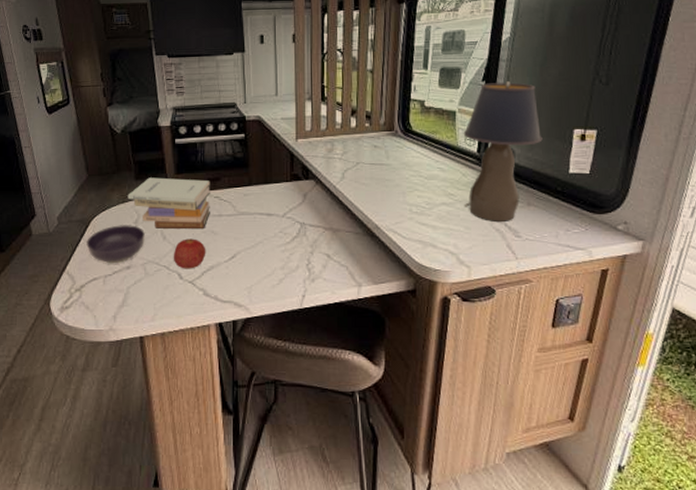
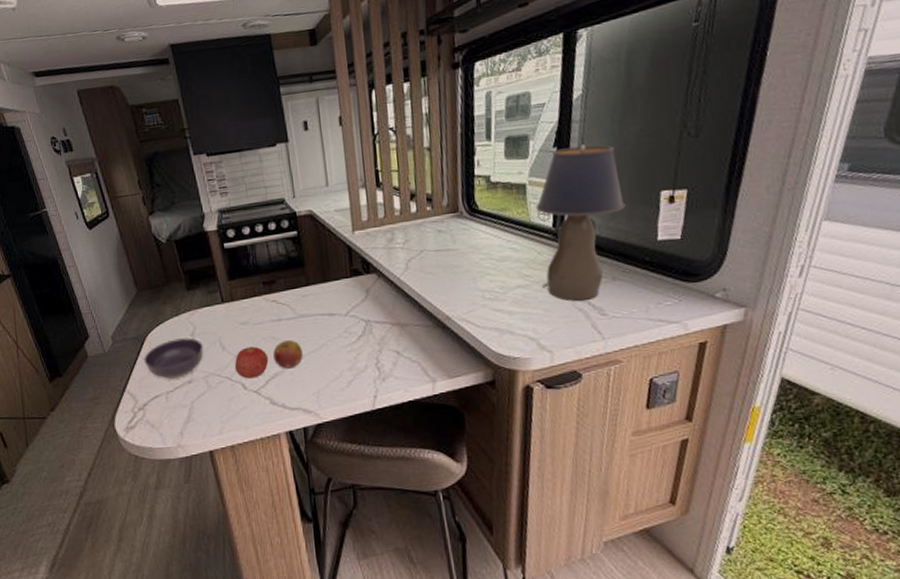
books: present [127,177,210,229] -> none [180,284,269,339]
fruit: none [210,235,240,263] -> present [272,339,304,369]

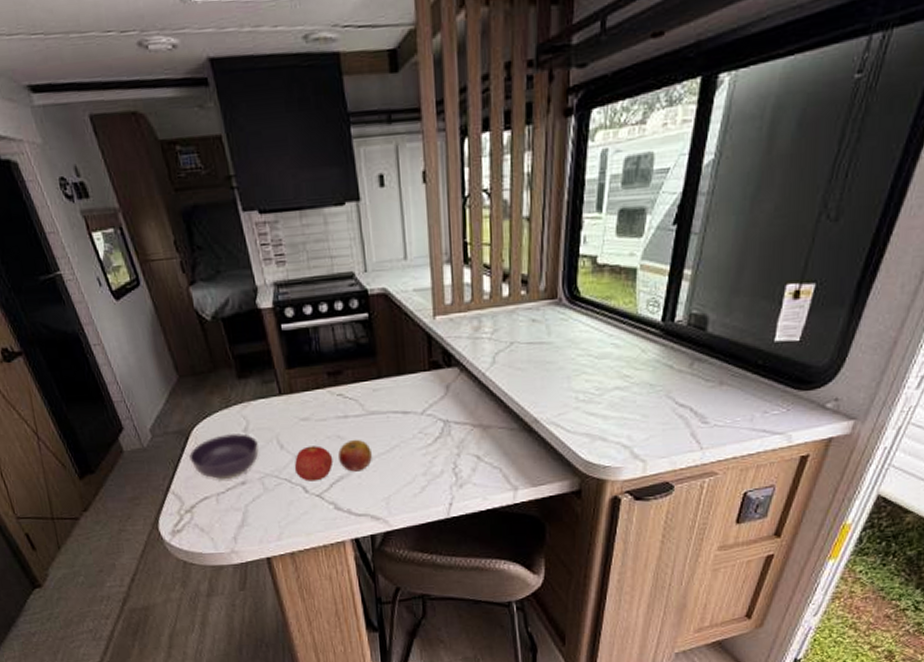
table lamp: present [535,144,626,301] -> none [641,223,745,407]

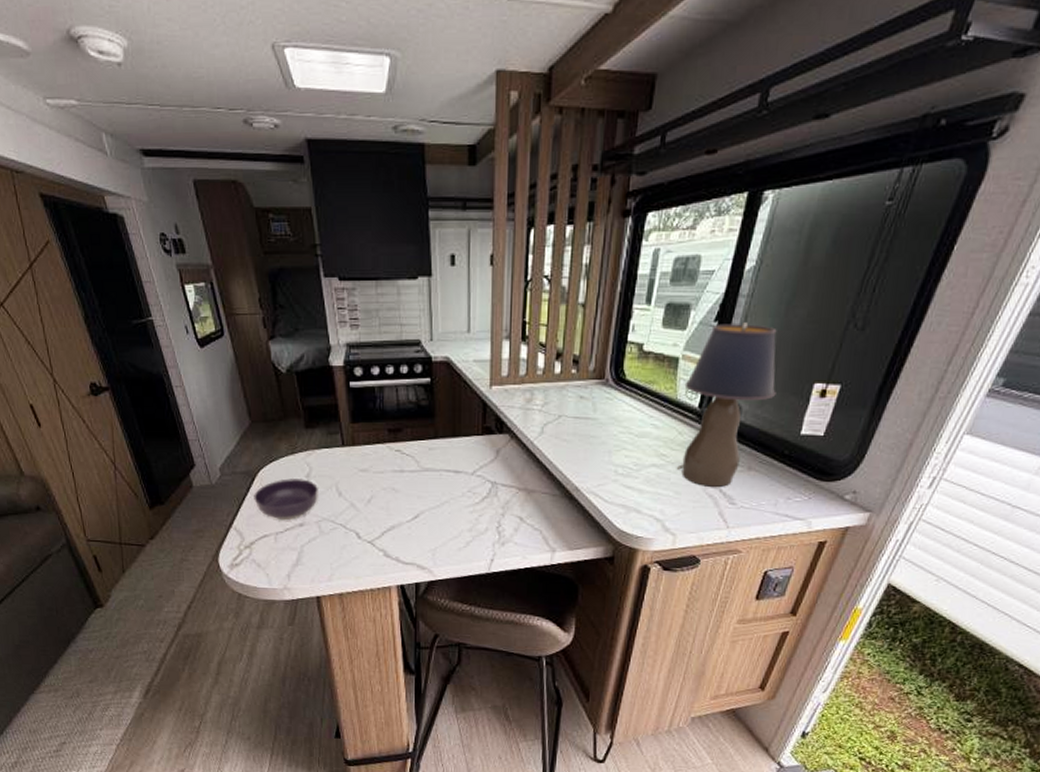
fruit: present [294,445,334,482] -> none [350,495,387,529]
fruit: present [337,439,373,472] -> none [391,492,424,523]
table lamp: none [641,223,745,407] -> present [676,322,777,487]

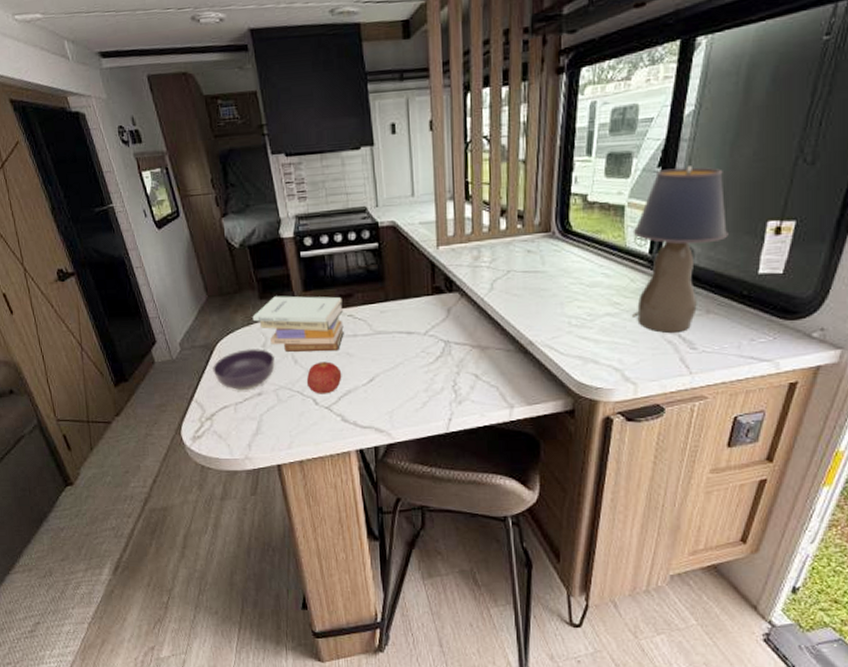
books: none [297,426,391,485] -> present [252,296,344,352]
fruit: none [350,495,387,529] -> present [306,361,342,394]

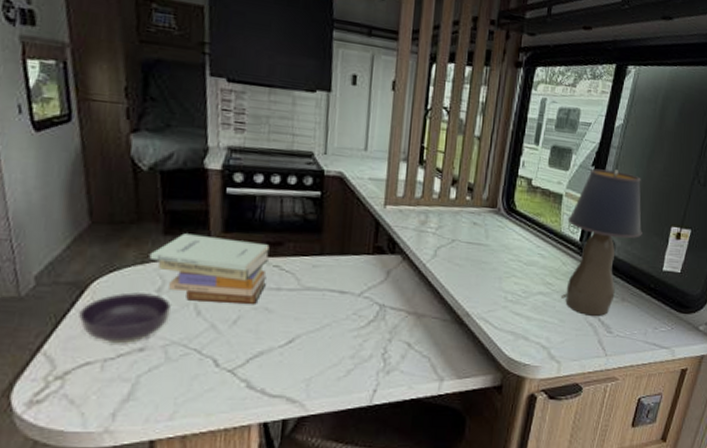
fruit: present [306,361,342,394] -> none [208,315,256,355]

